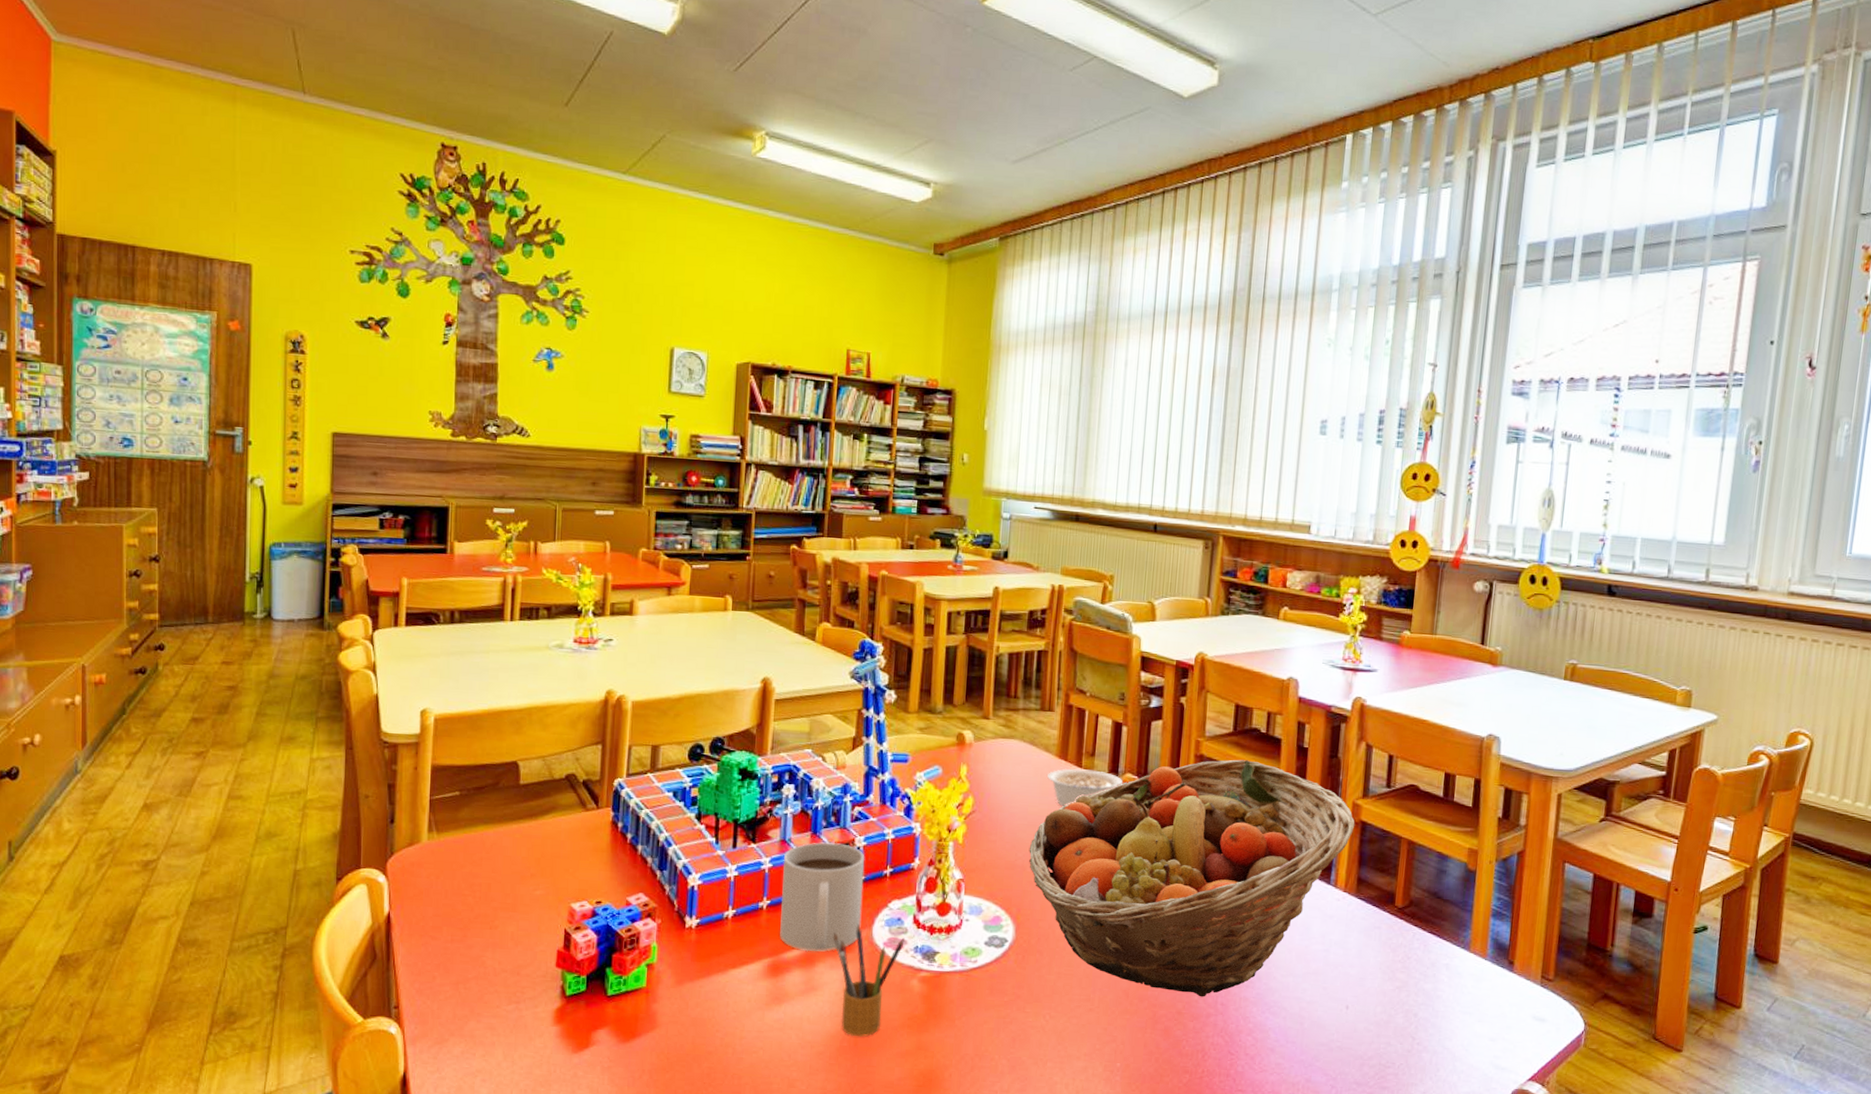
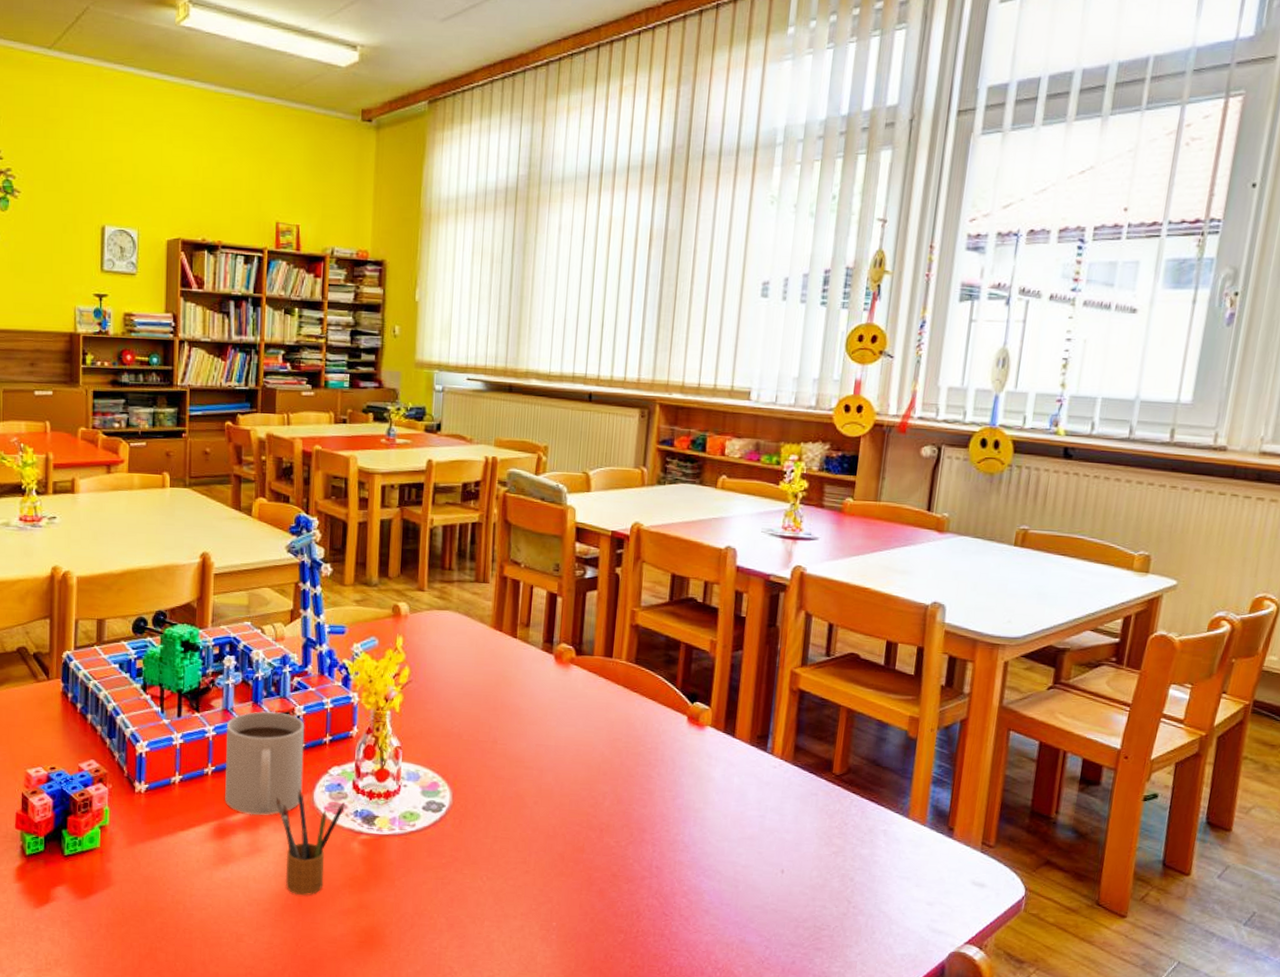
fruit basket: present [1029,759,1355,997] -> none [465,629,793,861]
legume: present [1047,768,1127,806] -> none [482,639,562,676]

